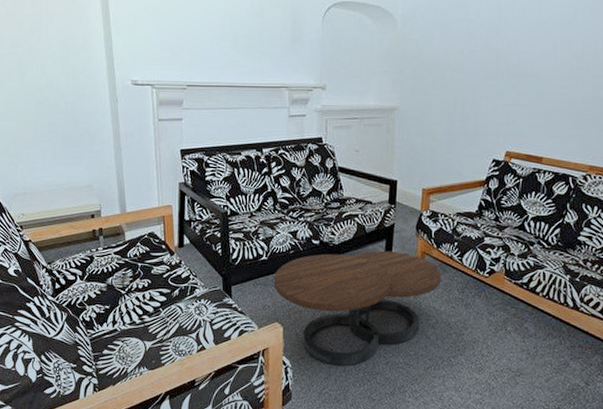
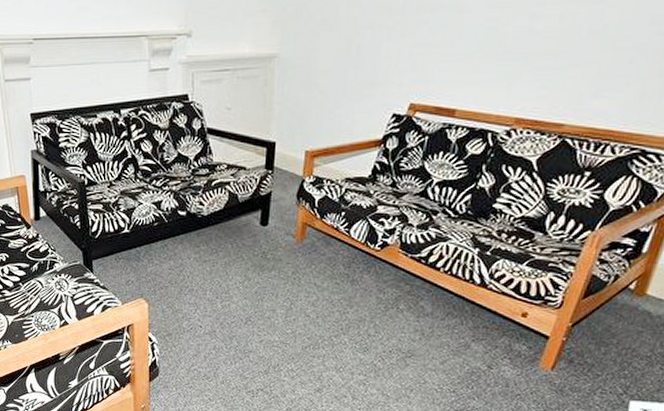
coffee table: present [273,250,441,366] -> none [137,221,324,343]

